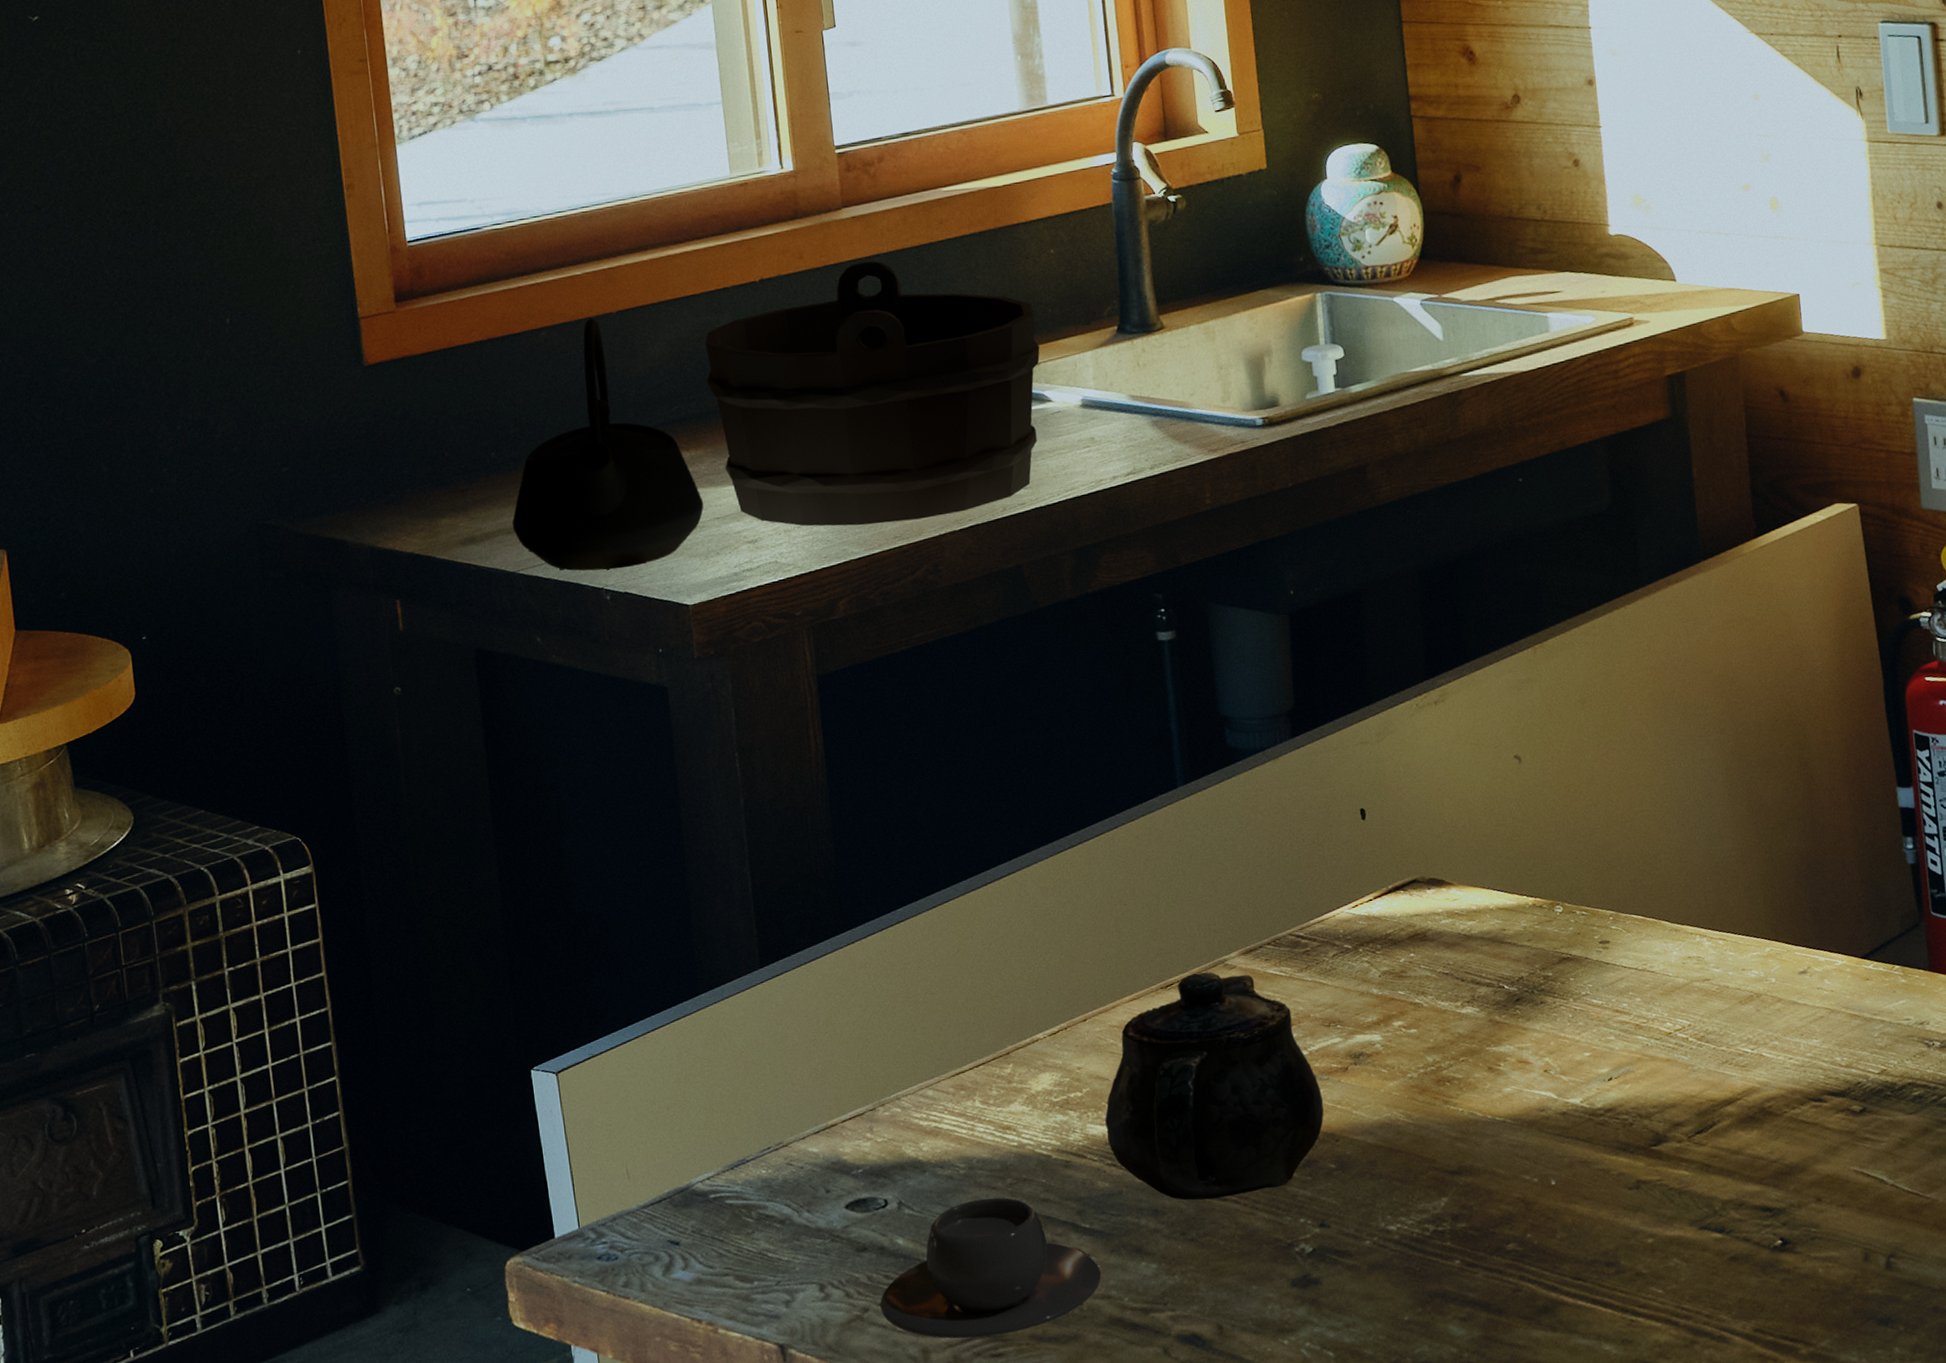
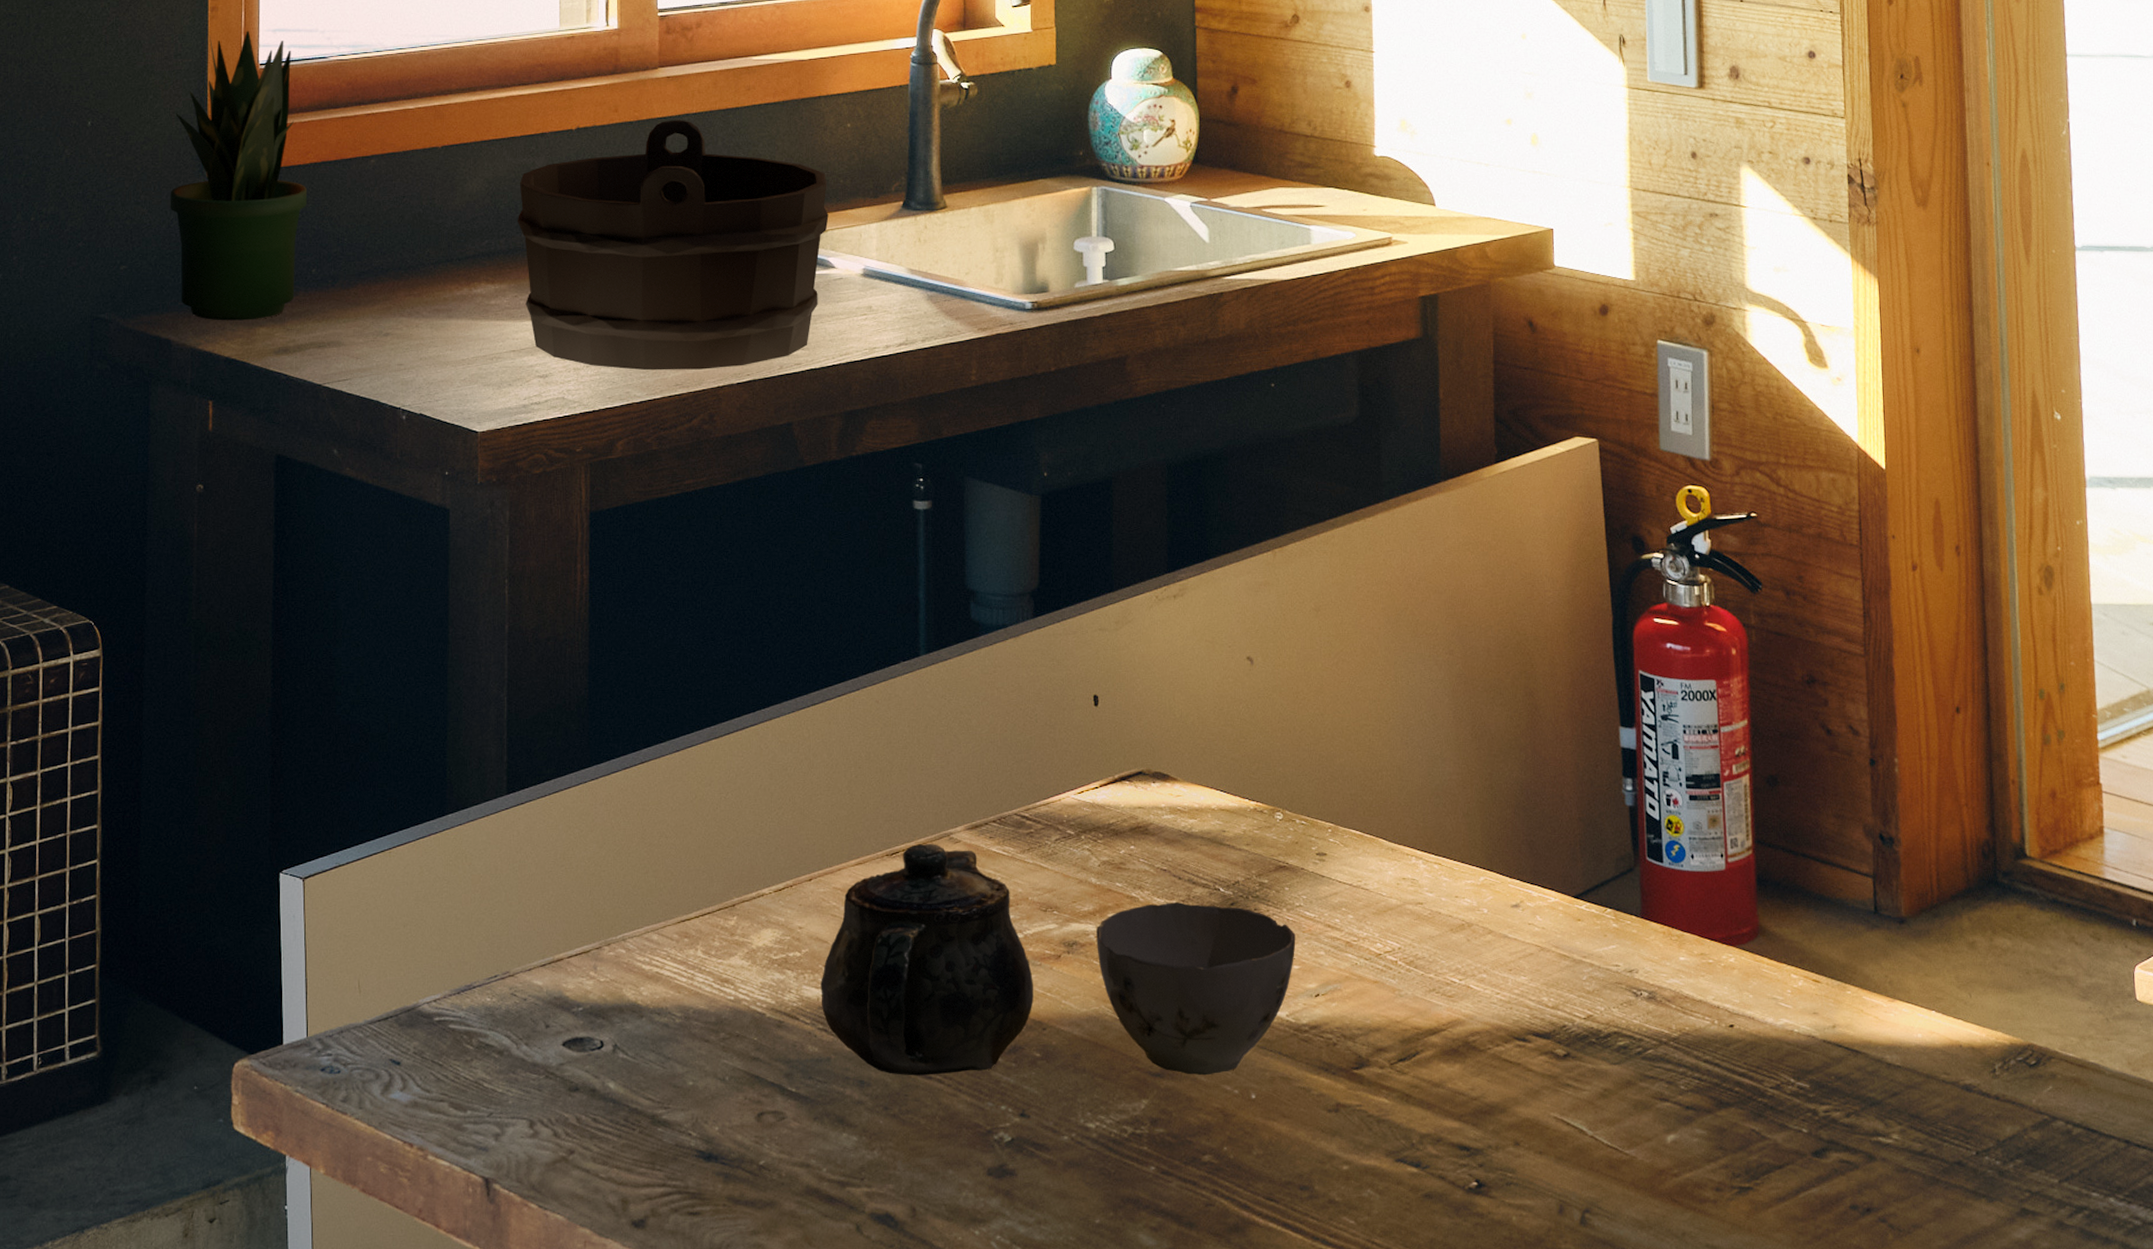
planter: none [321,207,478,516] -> present [170,31,308,321]
kettle: present [511,318,704,571] -> none [323,151,502,391]
teacup: present [880,1197,1101,1339] -> none [586,1050,802,1193]
teacup: none [1382,1002,1585,1169] -> present [1096,901,1296,1076]

